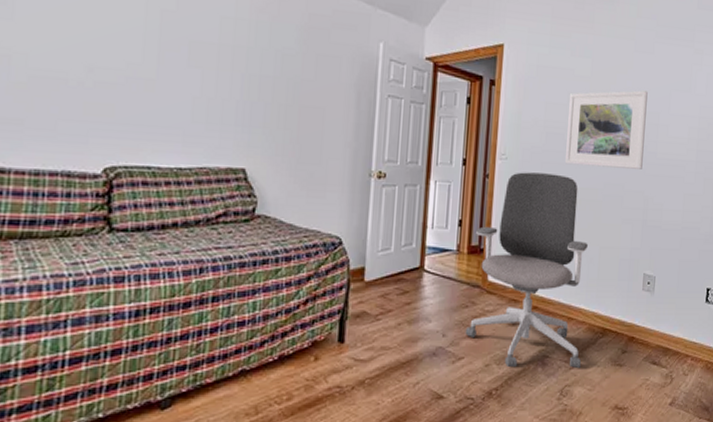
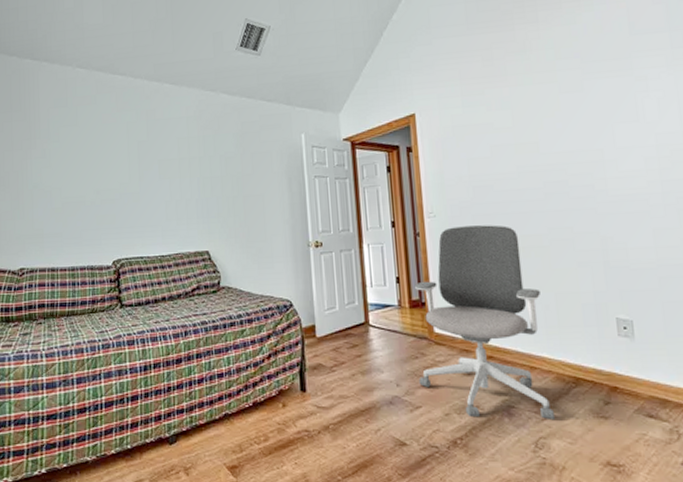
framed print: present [565,90,648,169] -> none [491,129,592,214]

